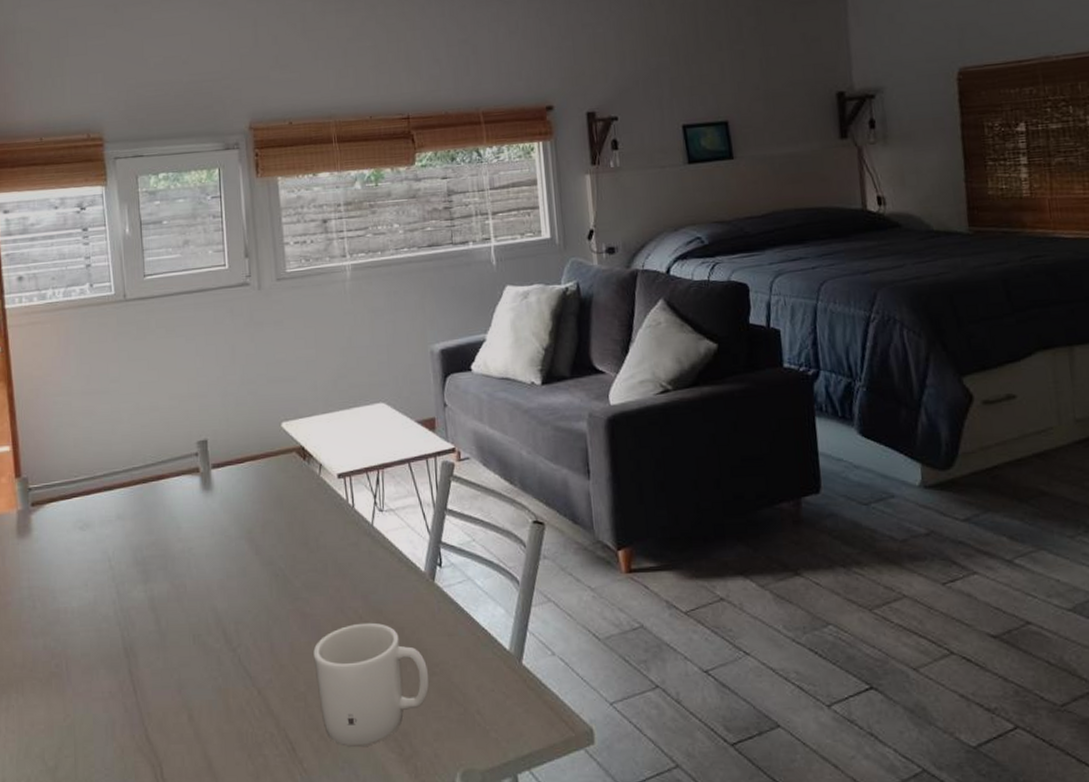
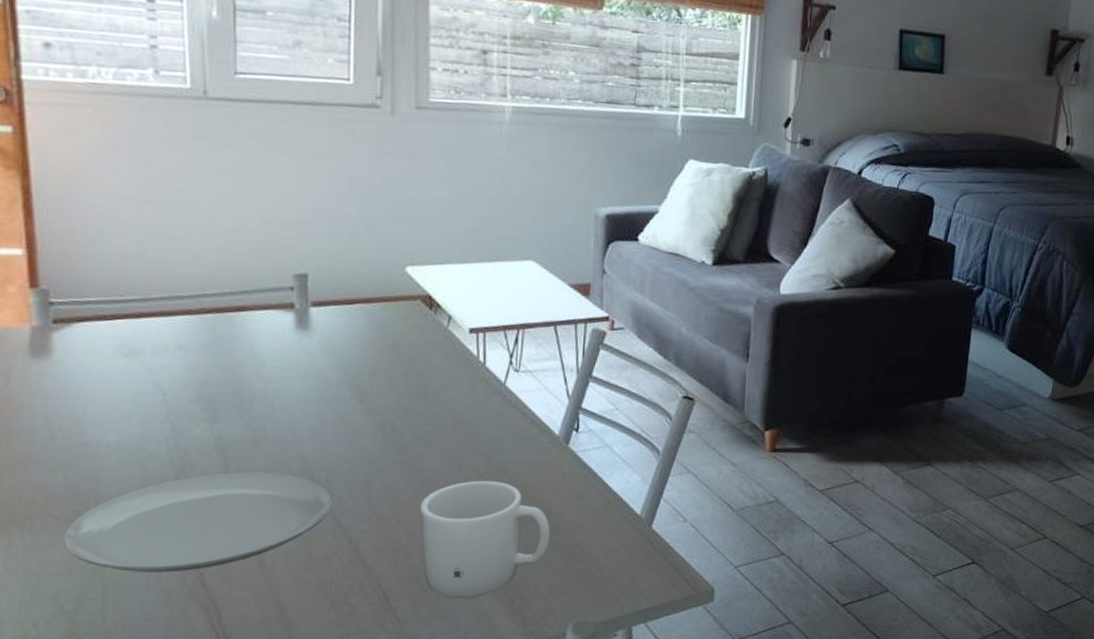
plate: none [45,627,242,729] -> present [64,472,332,572]

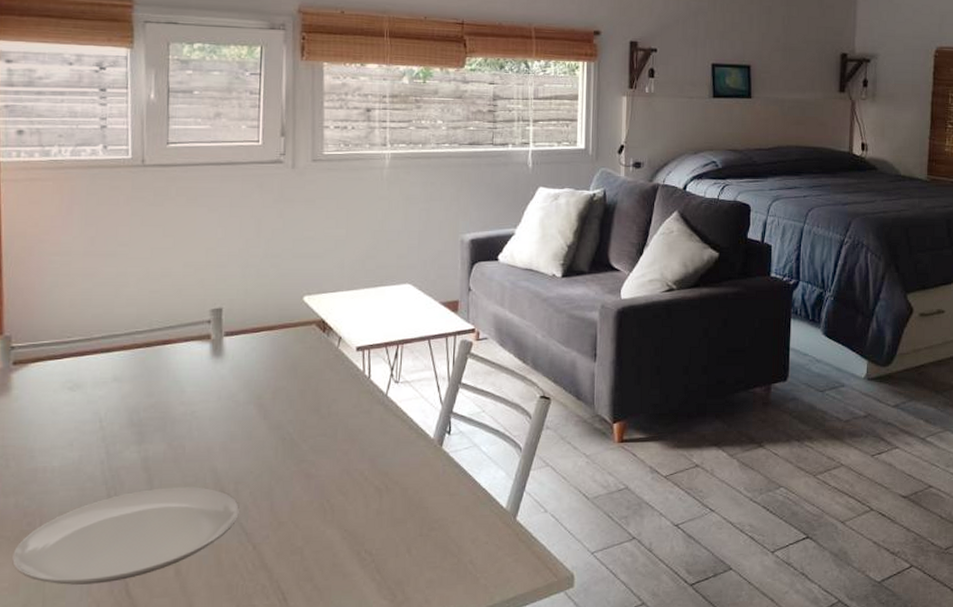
mug: present [420,480,551,599] -> none [314,483,428,596]

